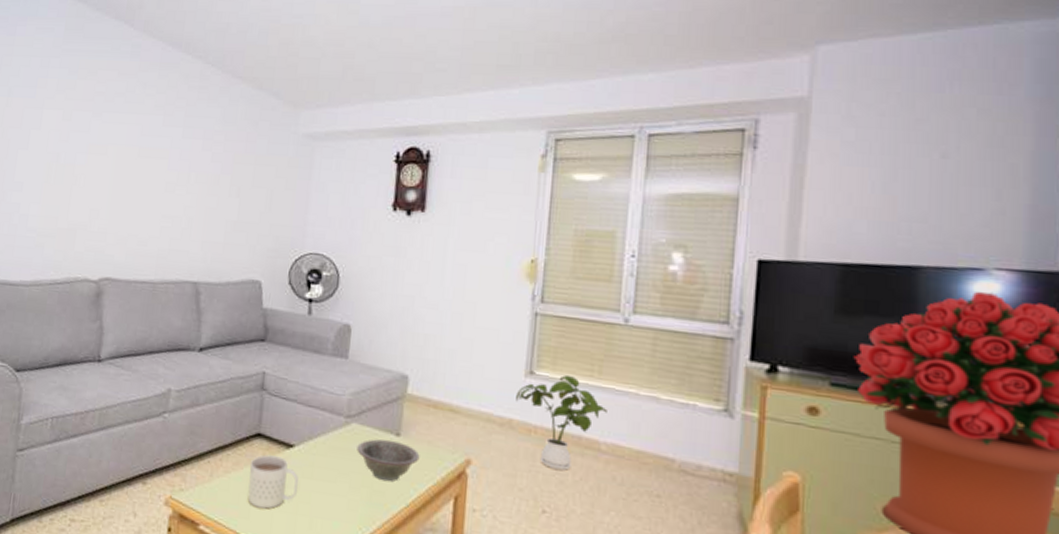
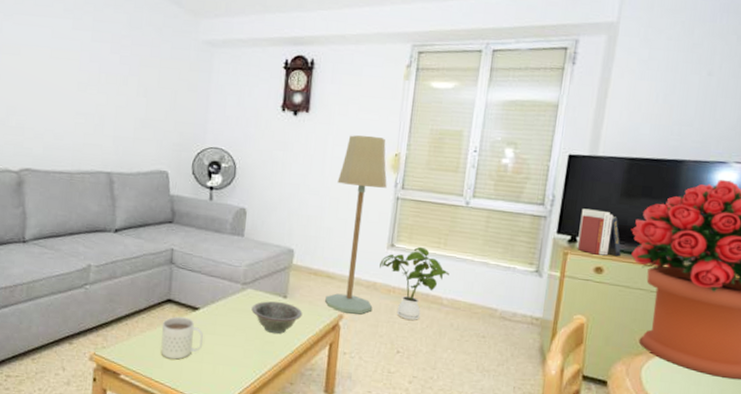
floor lamp: none [448,237,522,460] -> present [325,135,387,315]
books: none [779,328,843,394] -> present [577,208,621,257]

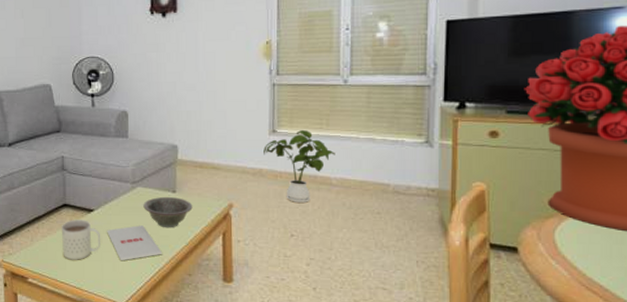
magazine: none [210,328,266,365] -> present [107,225,162,261]
floor lamp: present [325,135,387,315] -> none [212,27,261,202]
books: present [577,208,621,257] -> none [467,72,516,119]

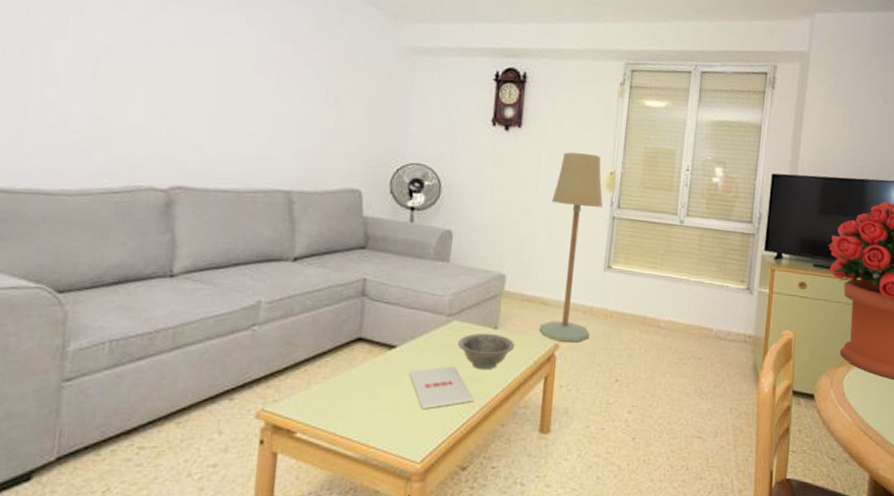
mug: present [61,219,100,260] -> none [348,357,401,409]
floor lamp: none [212,27,261,202] -> present [540,152,603,343]
house plant: present [263,130,335,204] -> none [596,268,666,346]

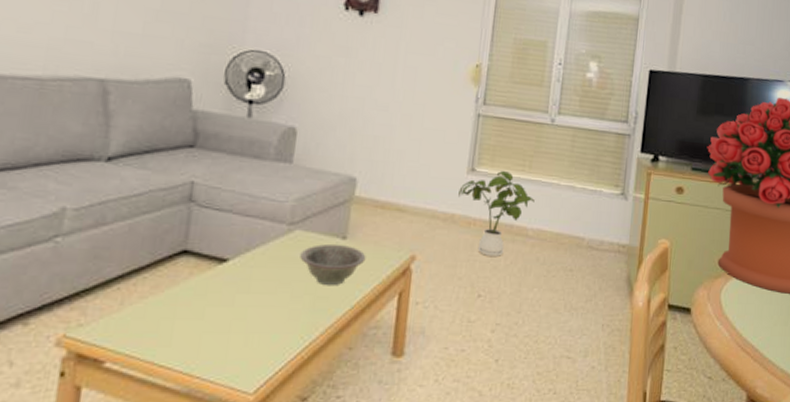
magazine: present [409,366,474,410] -> none [243,282,317,333]
floor lamp: present [540,152,603,343] -> none [394,41,467,254]
house plant: none [596,268,666,346] -> present [458,171,535,258]

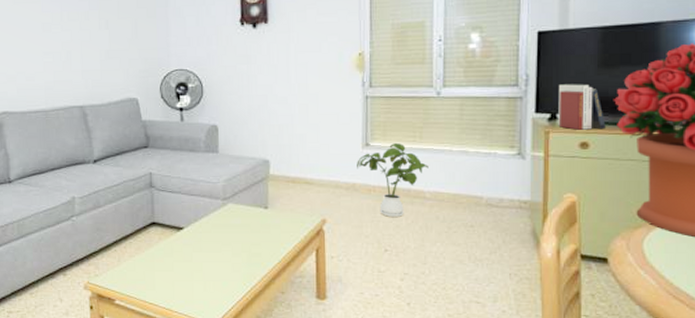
decorative bowl: present [300,243,366,285] -> none [234,212,285,244]
books: none [659,126,699,176] -> present [558,84,606,130]

